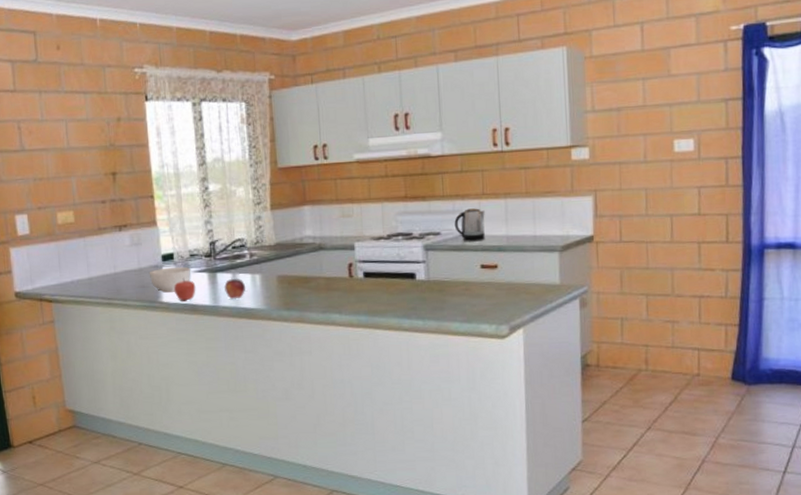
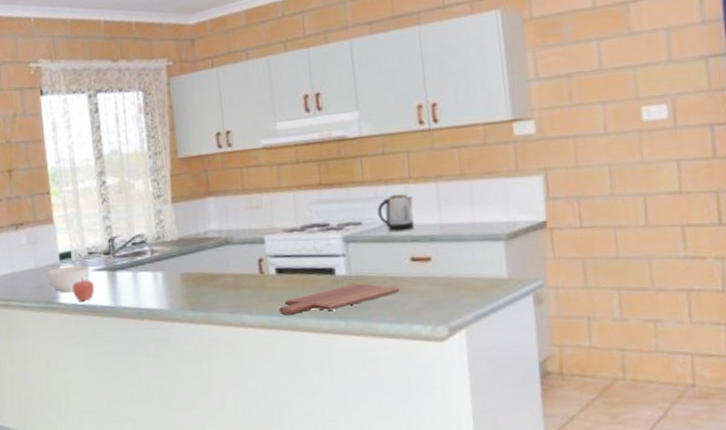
fruit: present [224,278,245,300] -> none [125,276,147,300]
cutting board: none [365,287,471,315] -> present [279,283,400,315]

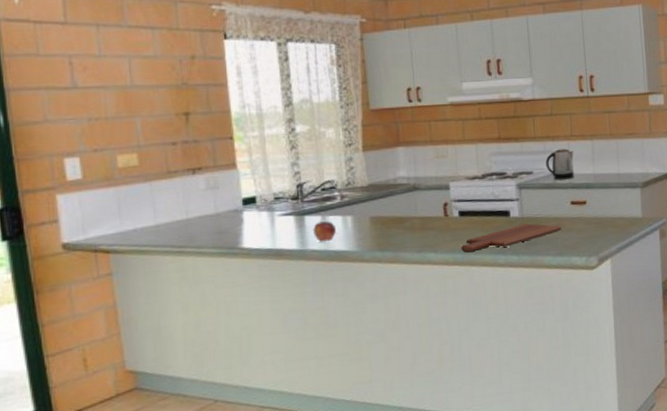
bowl: present [46,265,89,293] -> none [227,210,275,238]
fruit: present [71,278,95,302] -> none [256,222,281,246]
fruit: none [125,276,147,300] -> present [313,220,336,243]

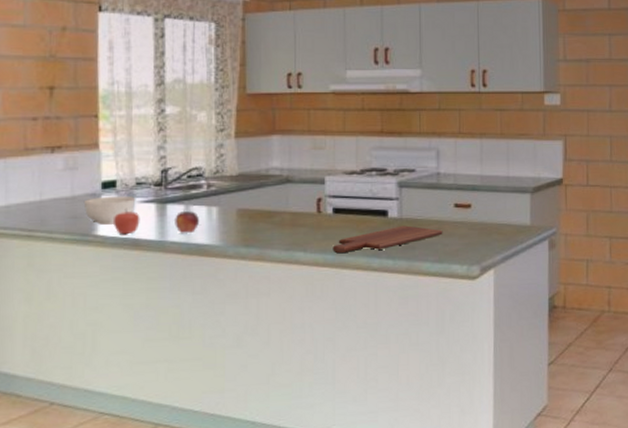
bowl: none [227,210,275,238] -> present [83,195,135,225]
fruit: none [256,222,281,246] -> present [112,209,140,235]
kettle: present [545,149,574,181] -> none [430,147,461,180]

